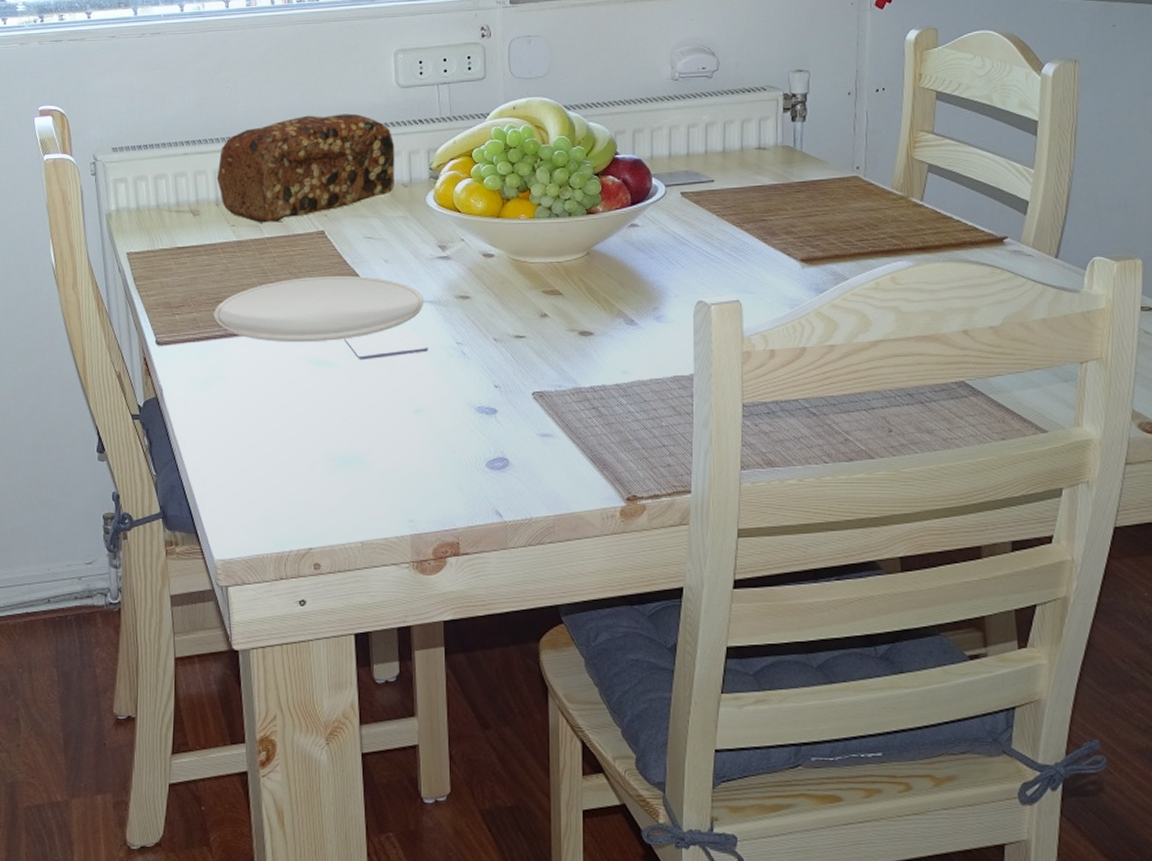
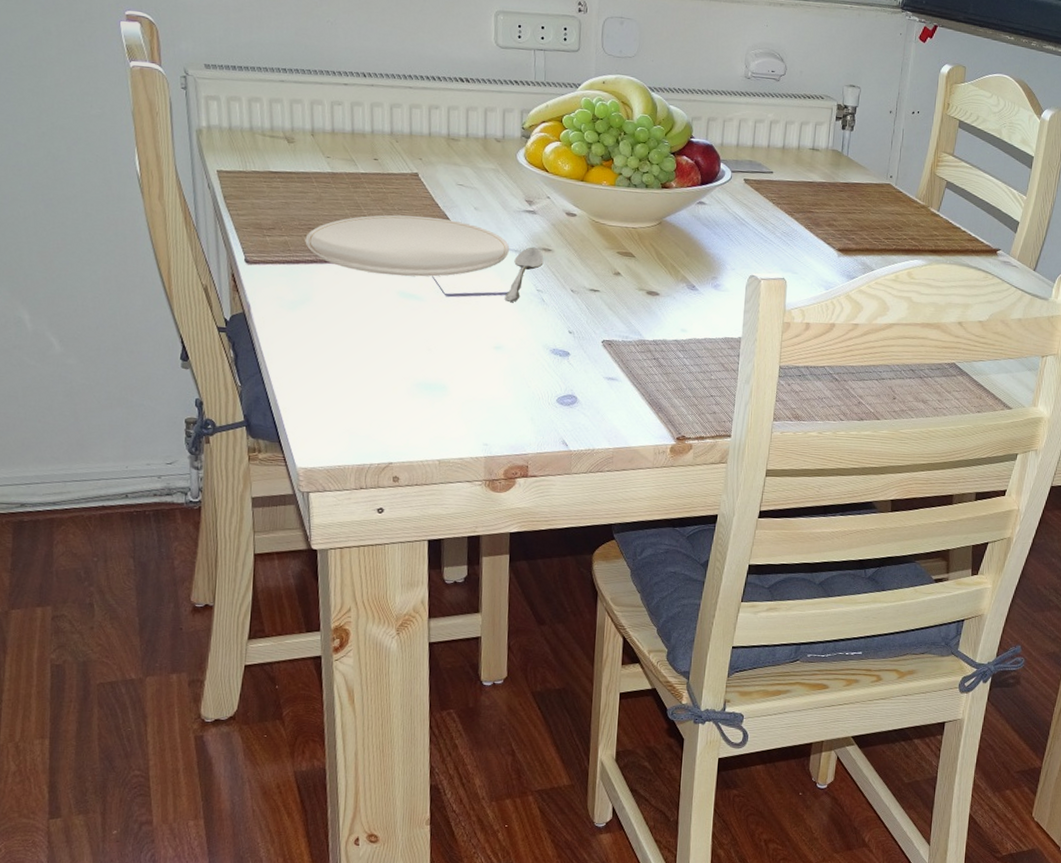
bread loaf: present [216,113,395,223] -> none [313,60,491,159]
spoon: none [422,296,462,359] -> present [504,247,544,302]

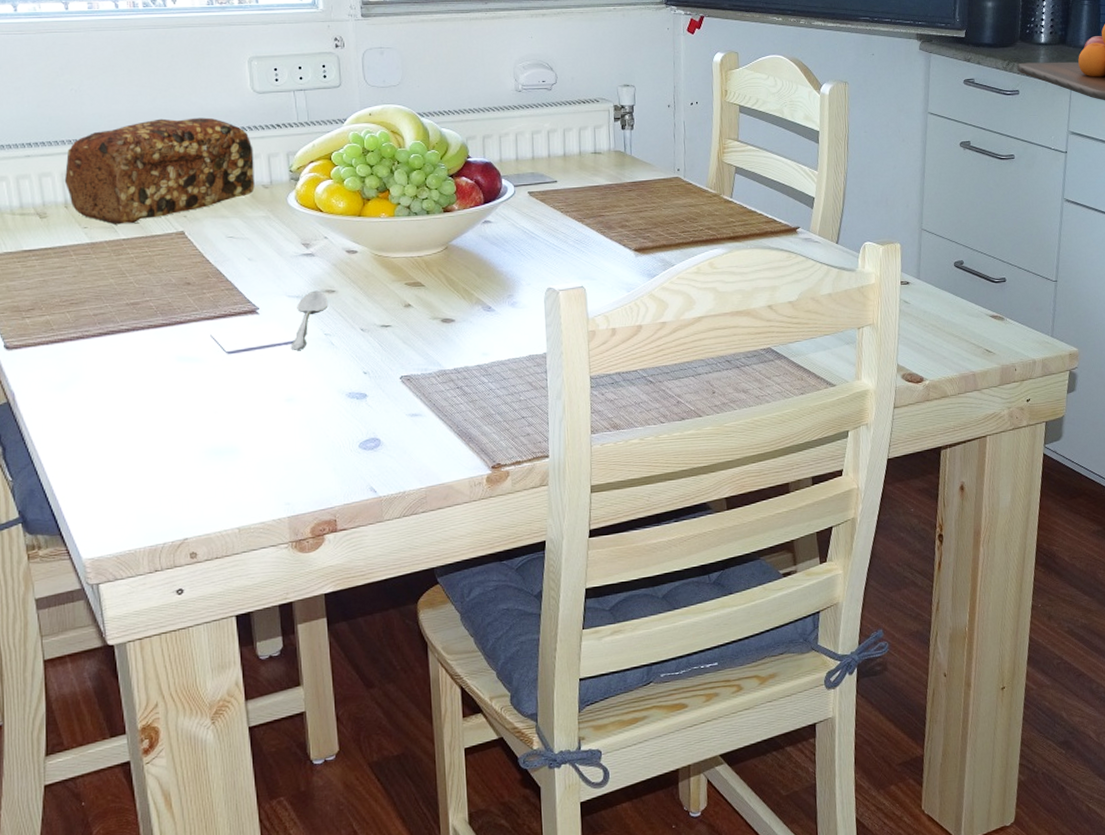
plate: present [305,214,510,277] -> none [68,274,291,341]
bread loaf: none [313,60,491,159] -> present [64,117,255,225]

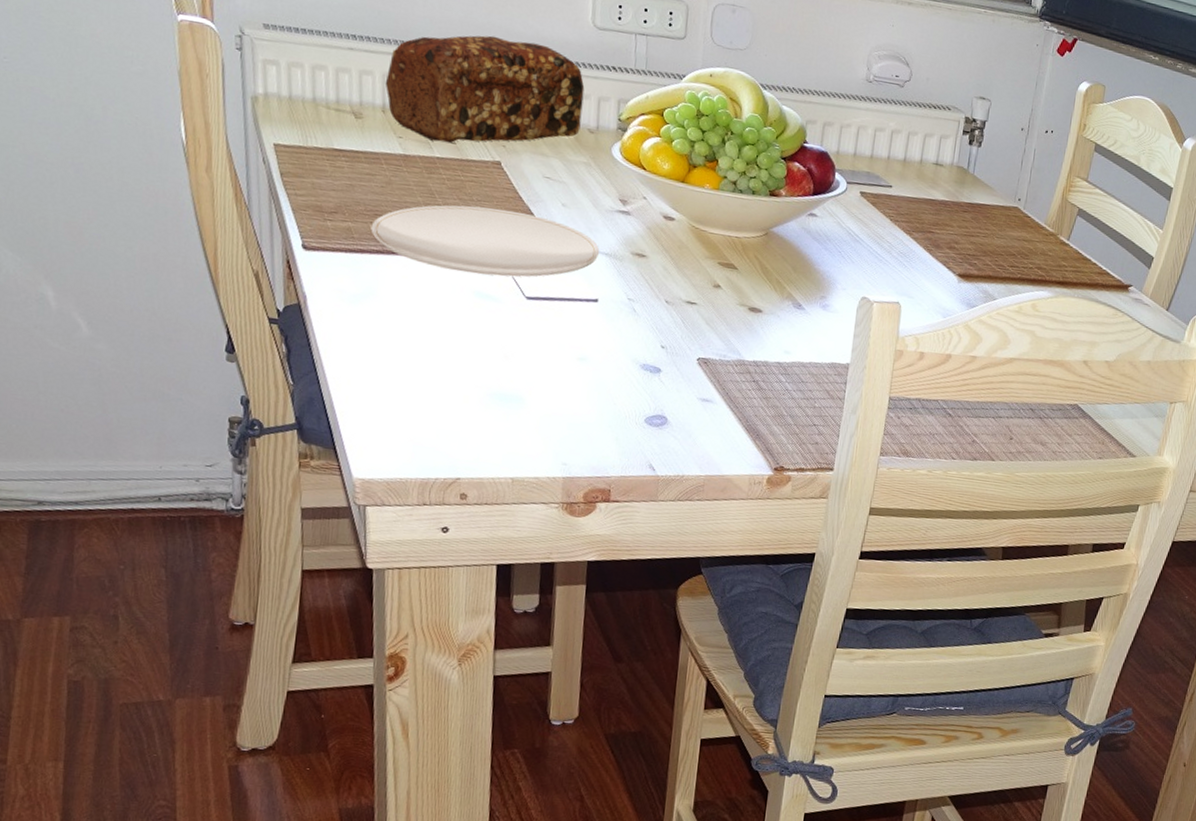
plate: none [68,274,291,341] -> present [371,205,600,277]
spoon: present [290,290,329,350] -> none [591,251,637,310]

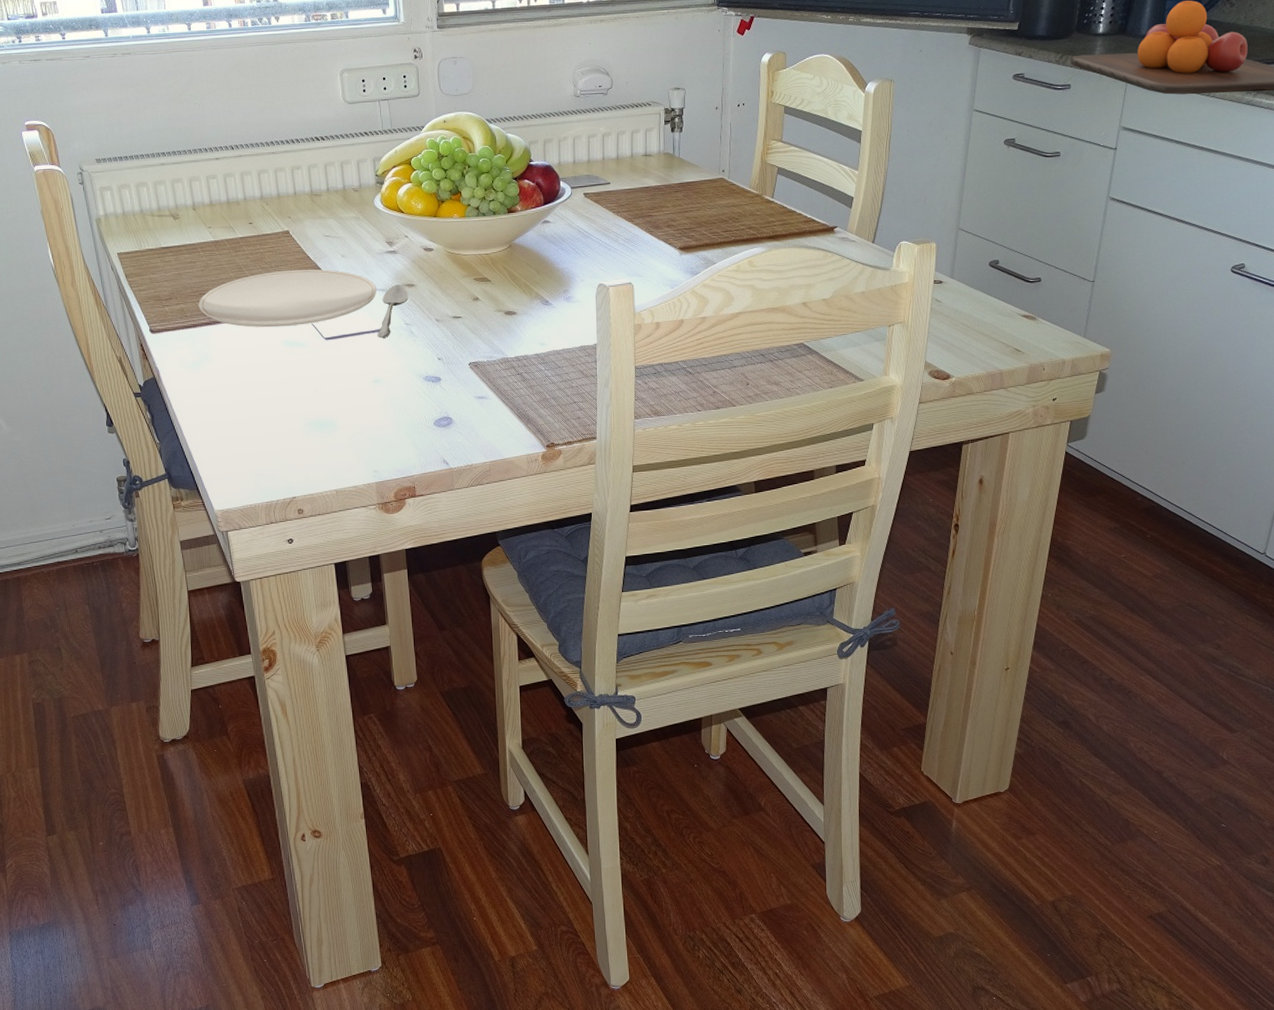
bread loaf: present [385,35,585,143] -> none [192,127,347,225]
spoon: none [591,251,637,310] -> present [377,284,409,338]

